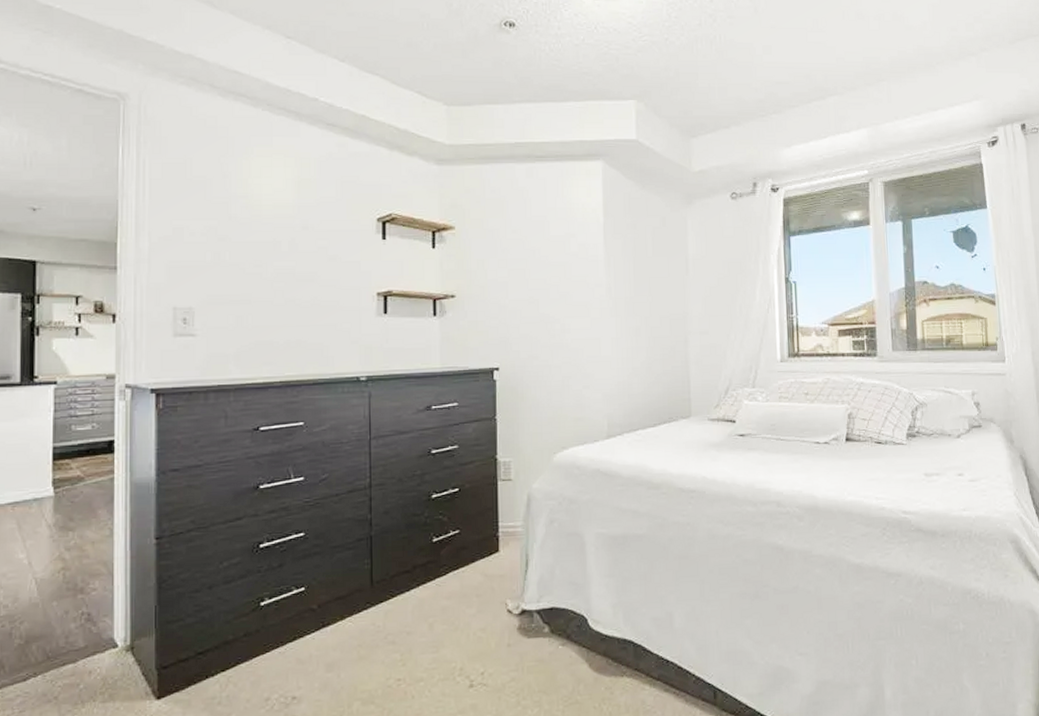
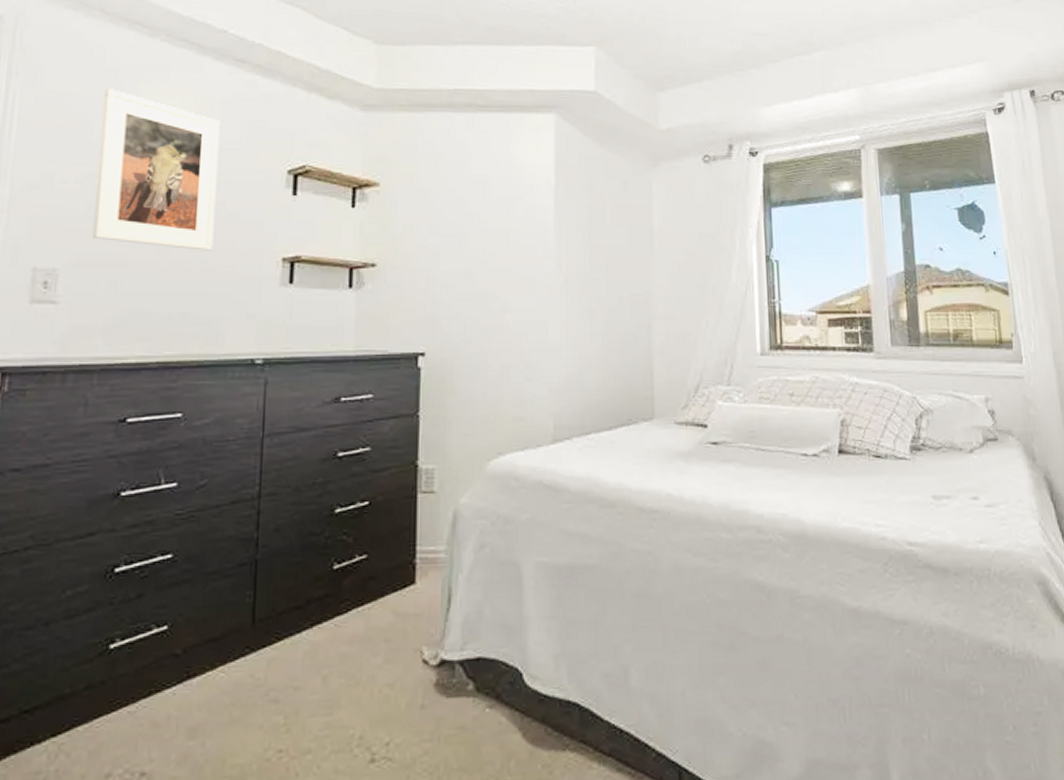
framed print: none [219,153,319,289] -> present [92,88,220,251]

